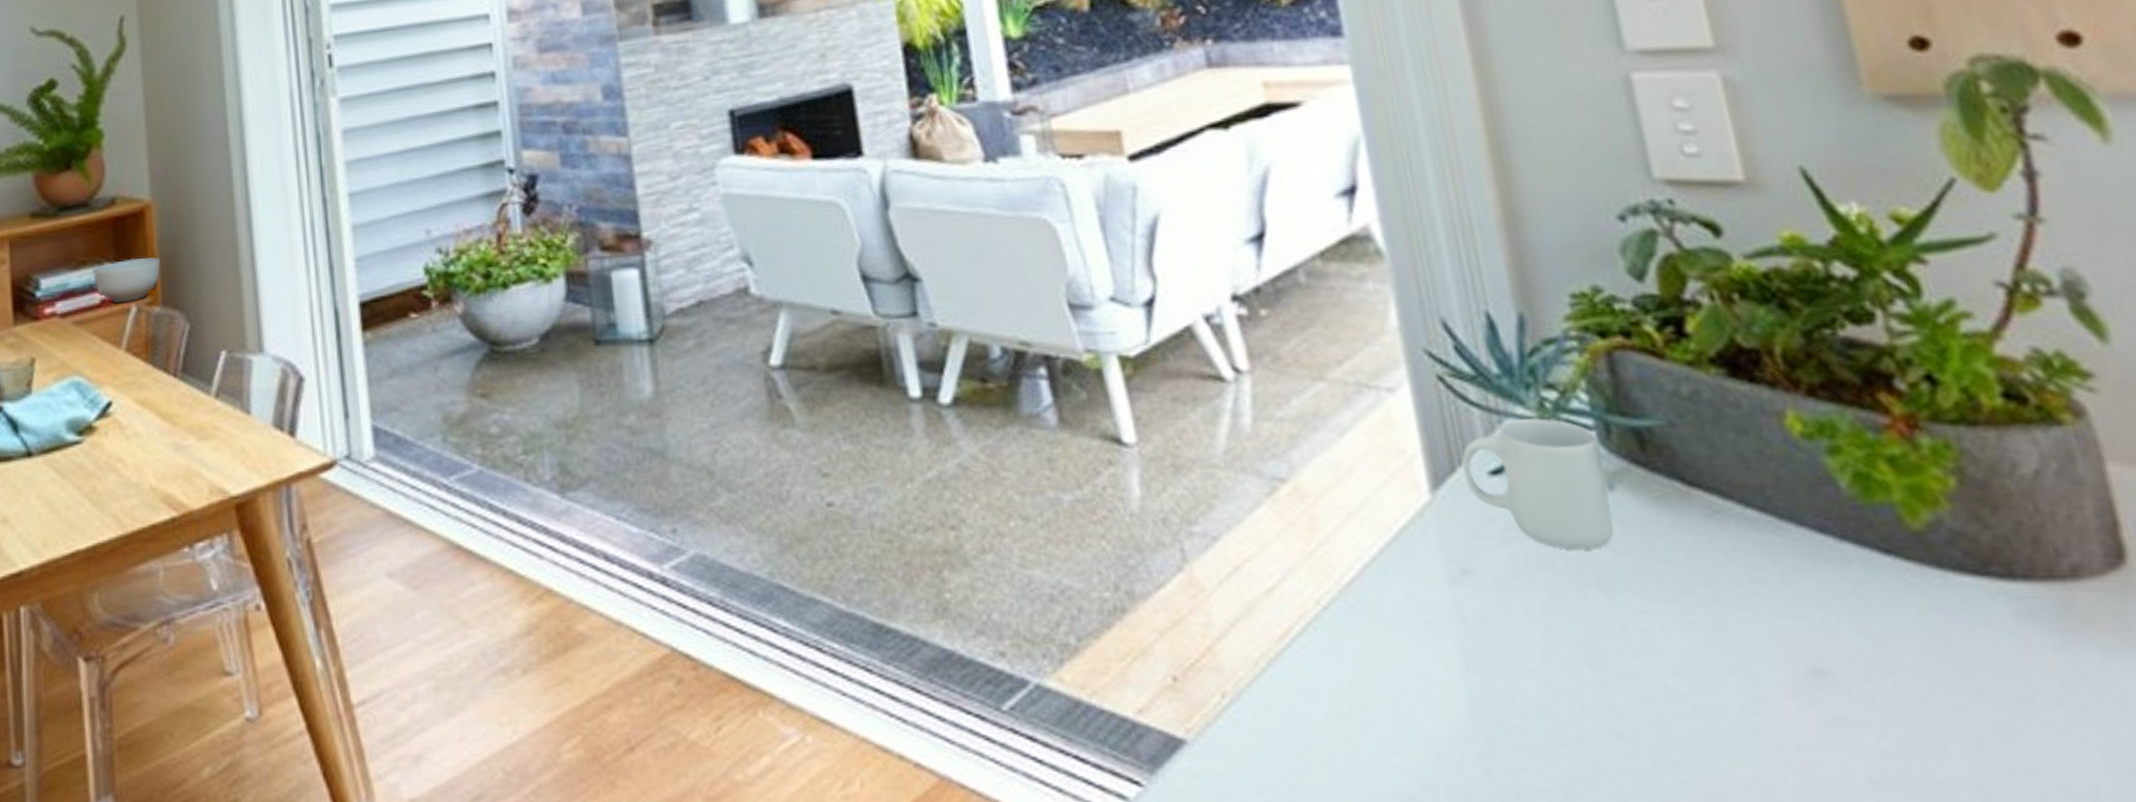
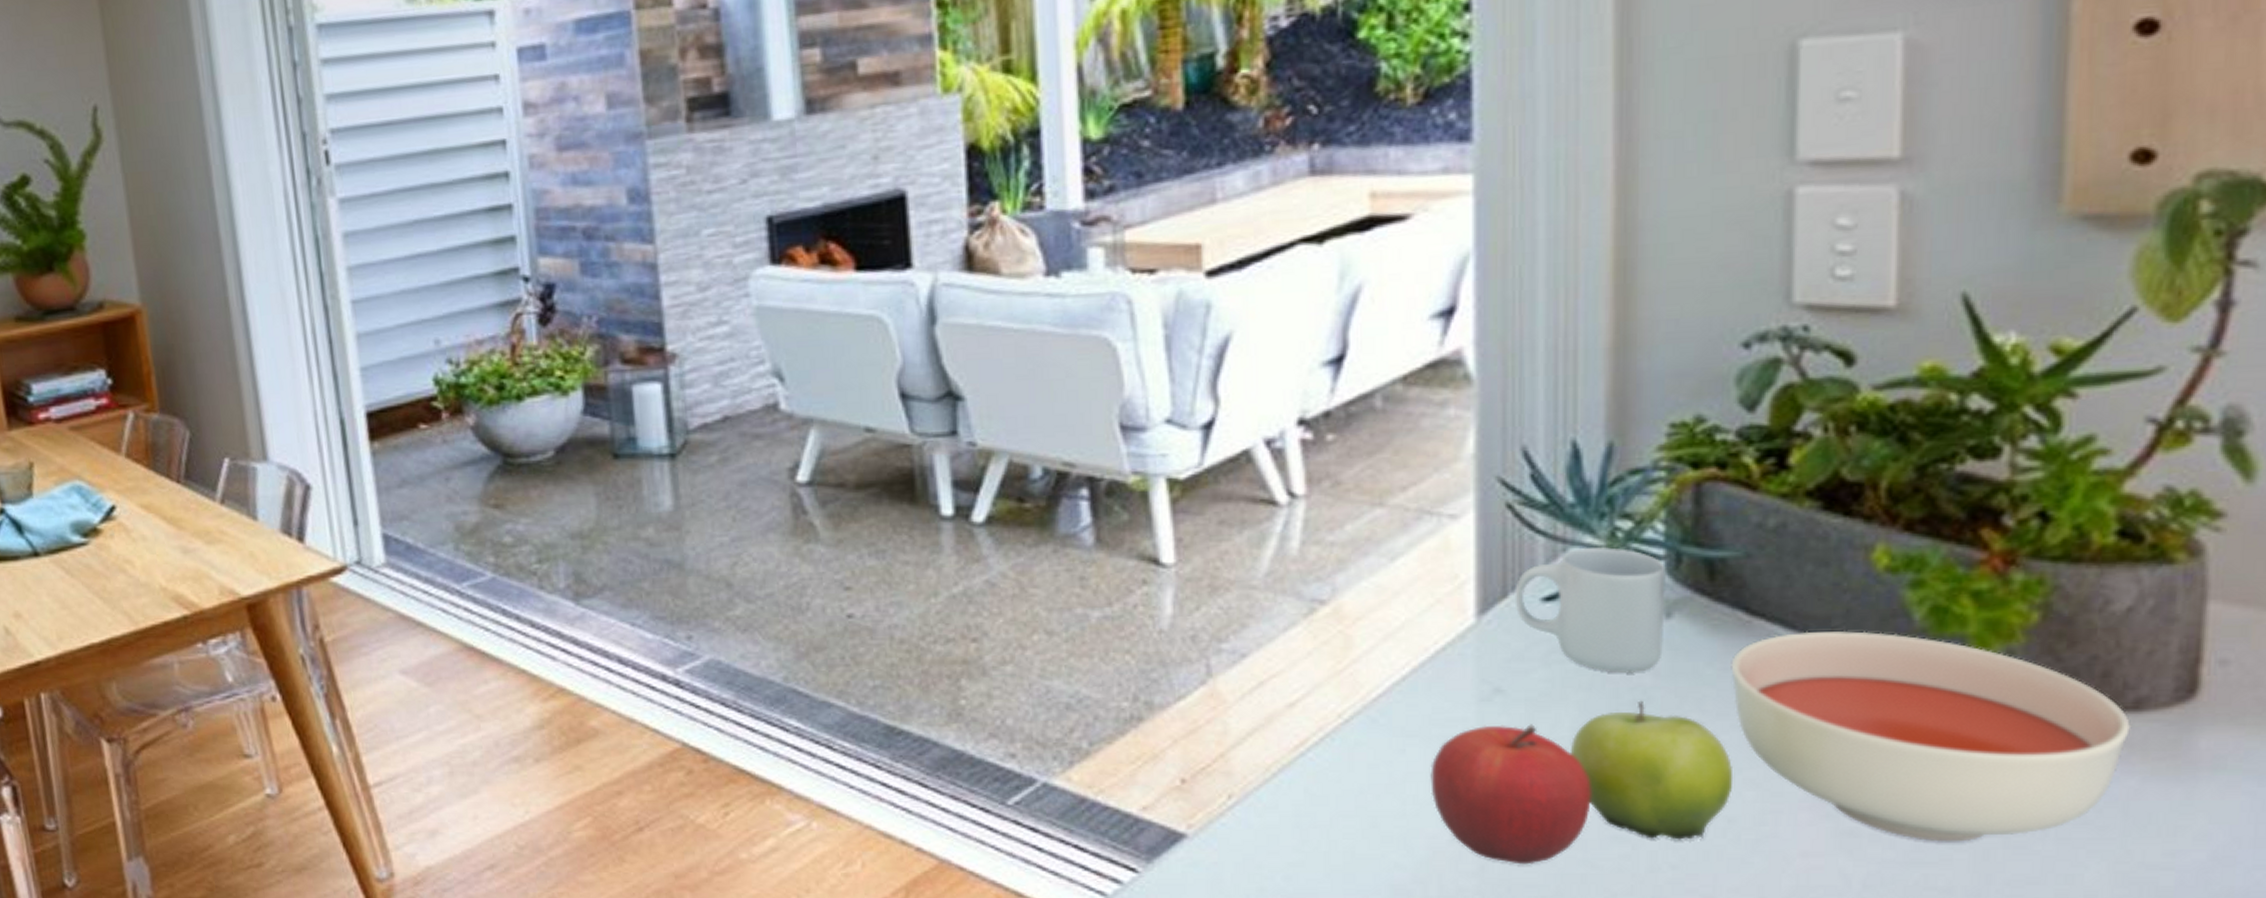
bowl: present [93,257,161,304] -> none [85,364,156,410]
fruit: none [1415,607,1581,766] -> present [1430,724,1591,865]
fruit: none [1547,579,1714,734] -> present [1570,700,1734,840]
bowl: none [1680,500,2076,729] -> present [1731,631,2132,842]

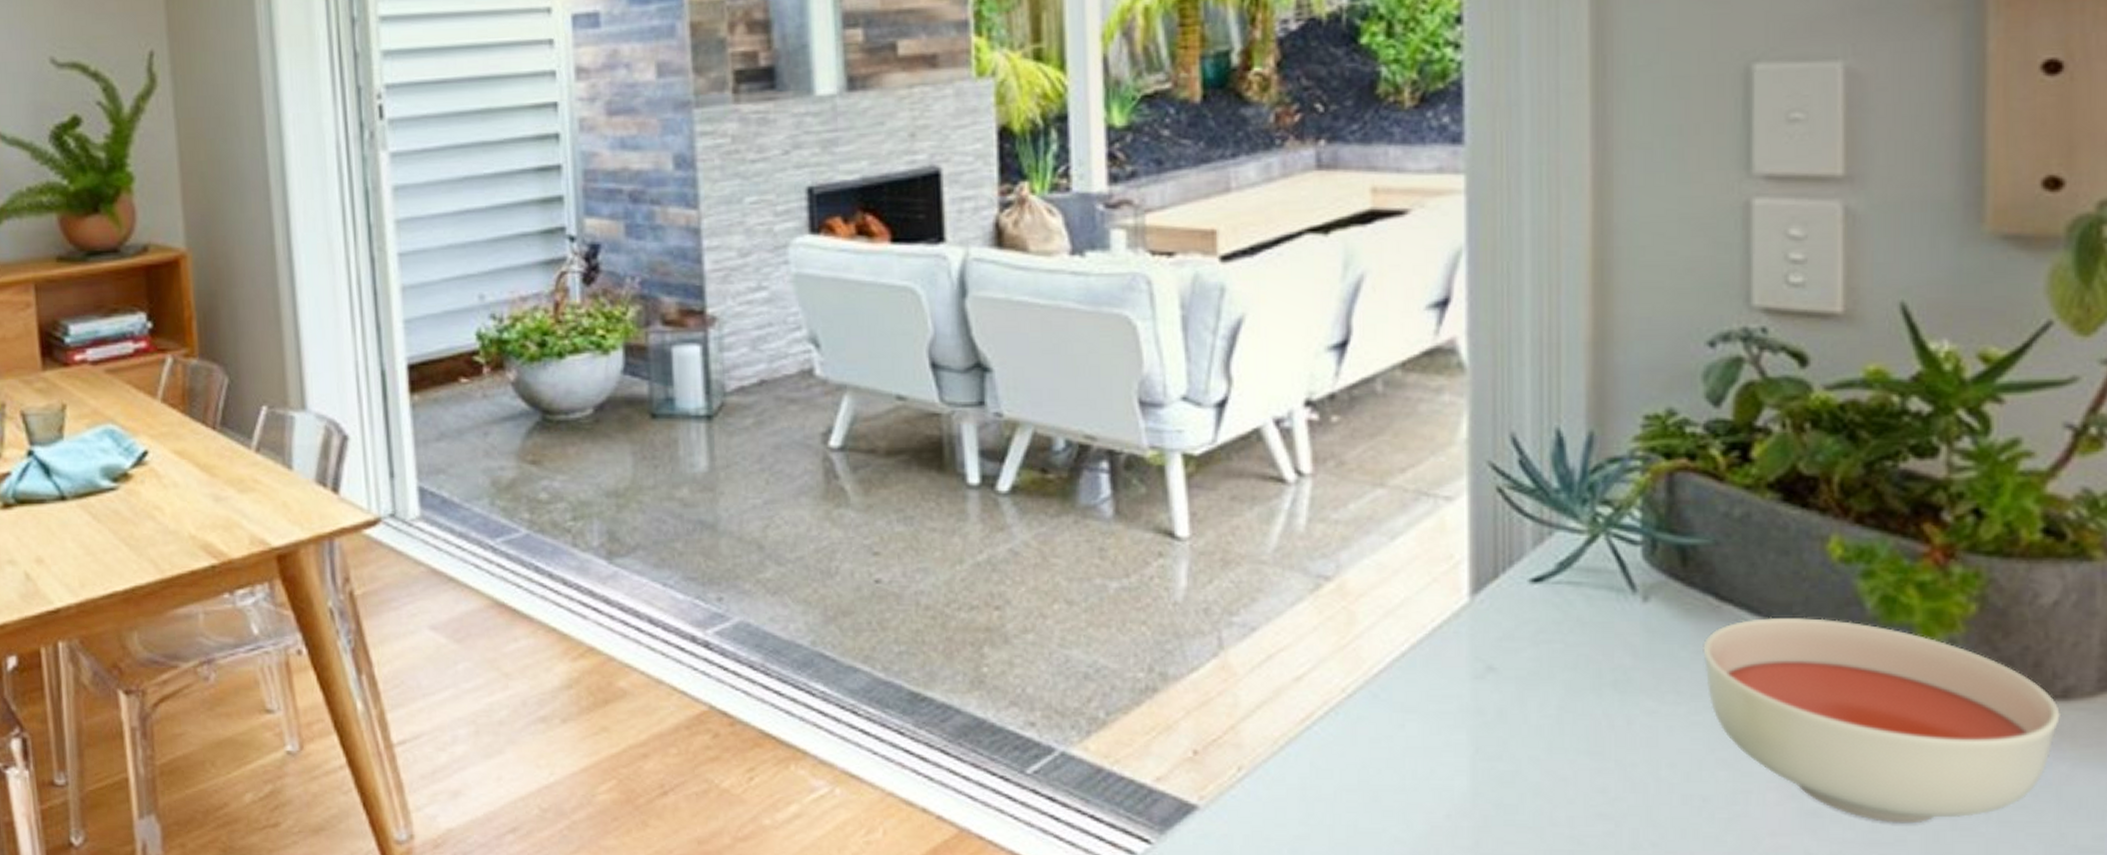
fruit: present [1430,724,1591,865] -> none [1428,702,1577,841]
cup: present [1514,547,1666,674] -> none [1505,531,1643,655]
fruit: present [1570,700,1734,840] -> none [1557,681,1707,818]

